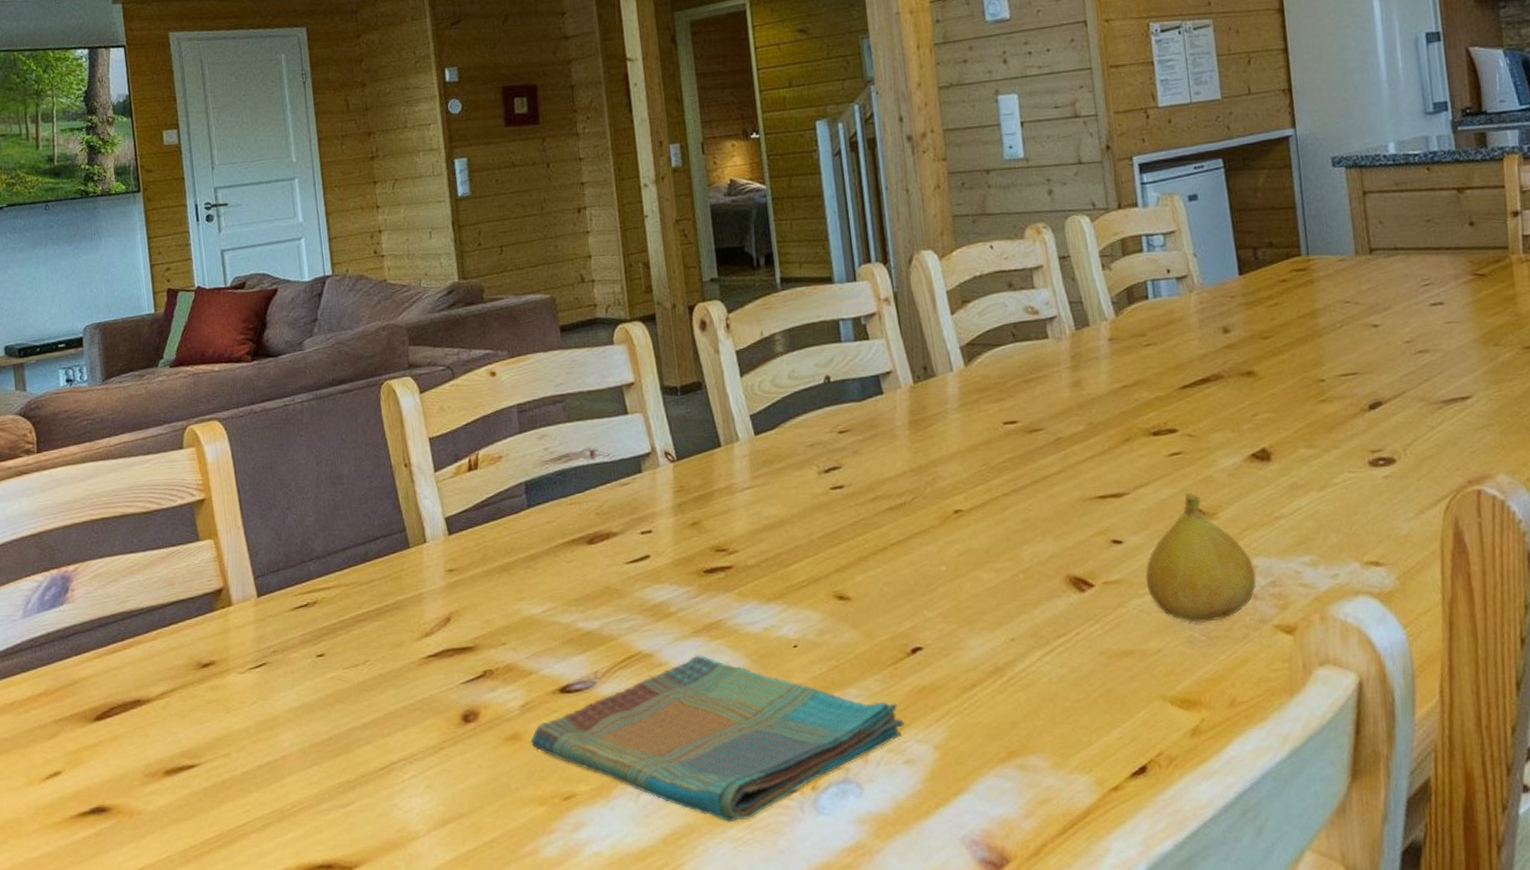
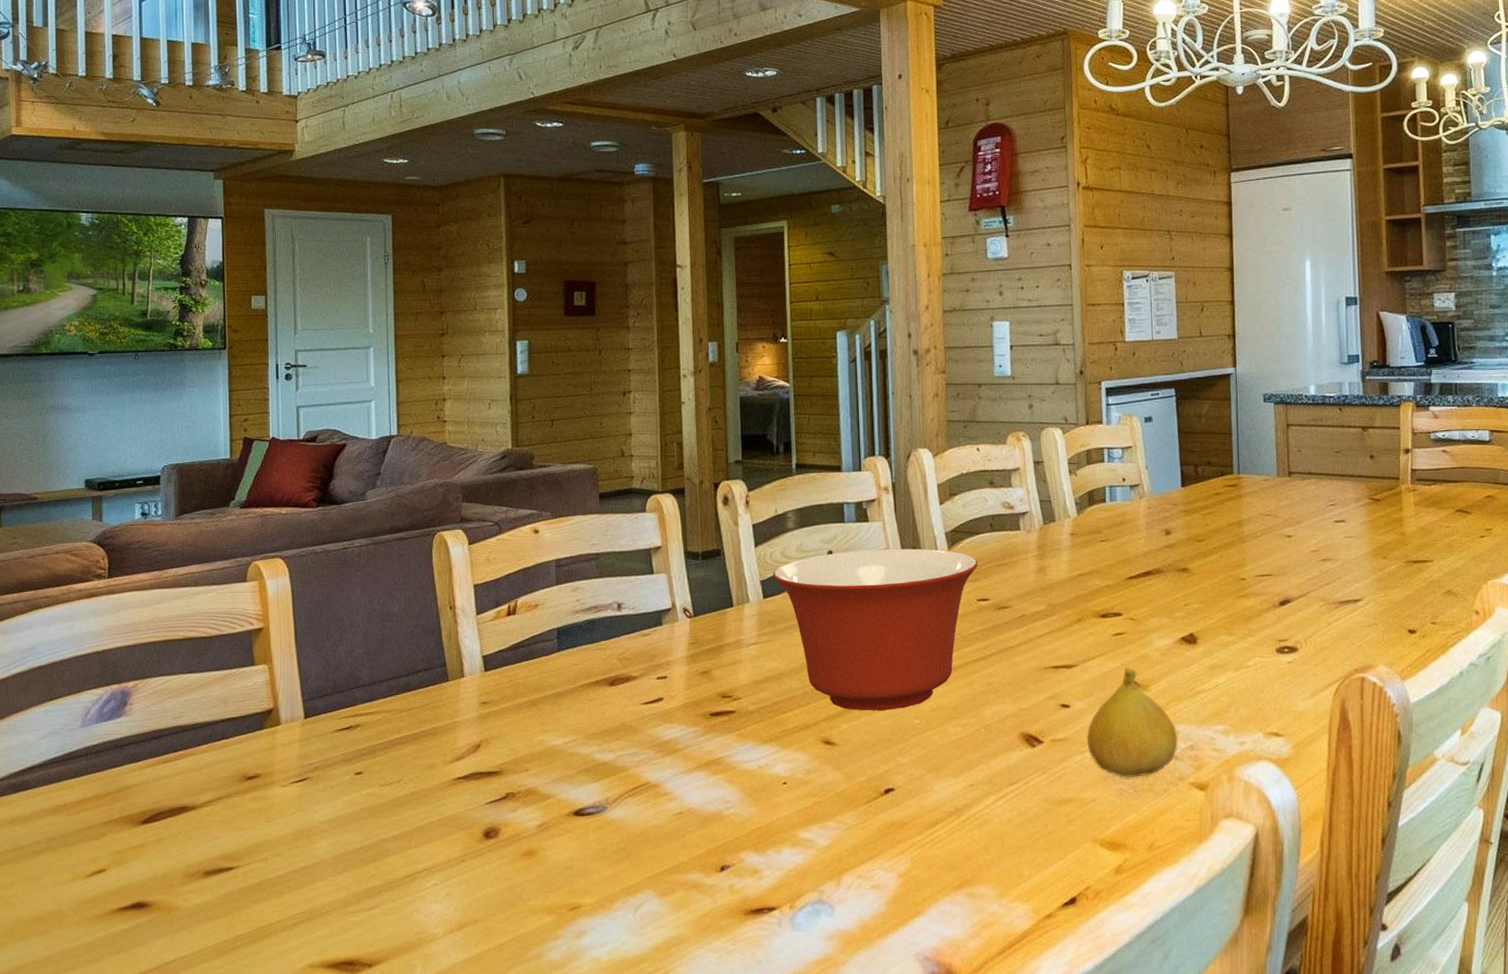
dish towel: present [531,655,905,823] -> none [544,787,875,935]
mixing bowl: none [763,367,1002,559] -> present [773,548,978,711]

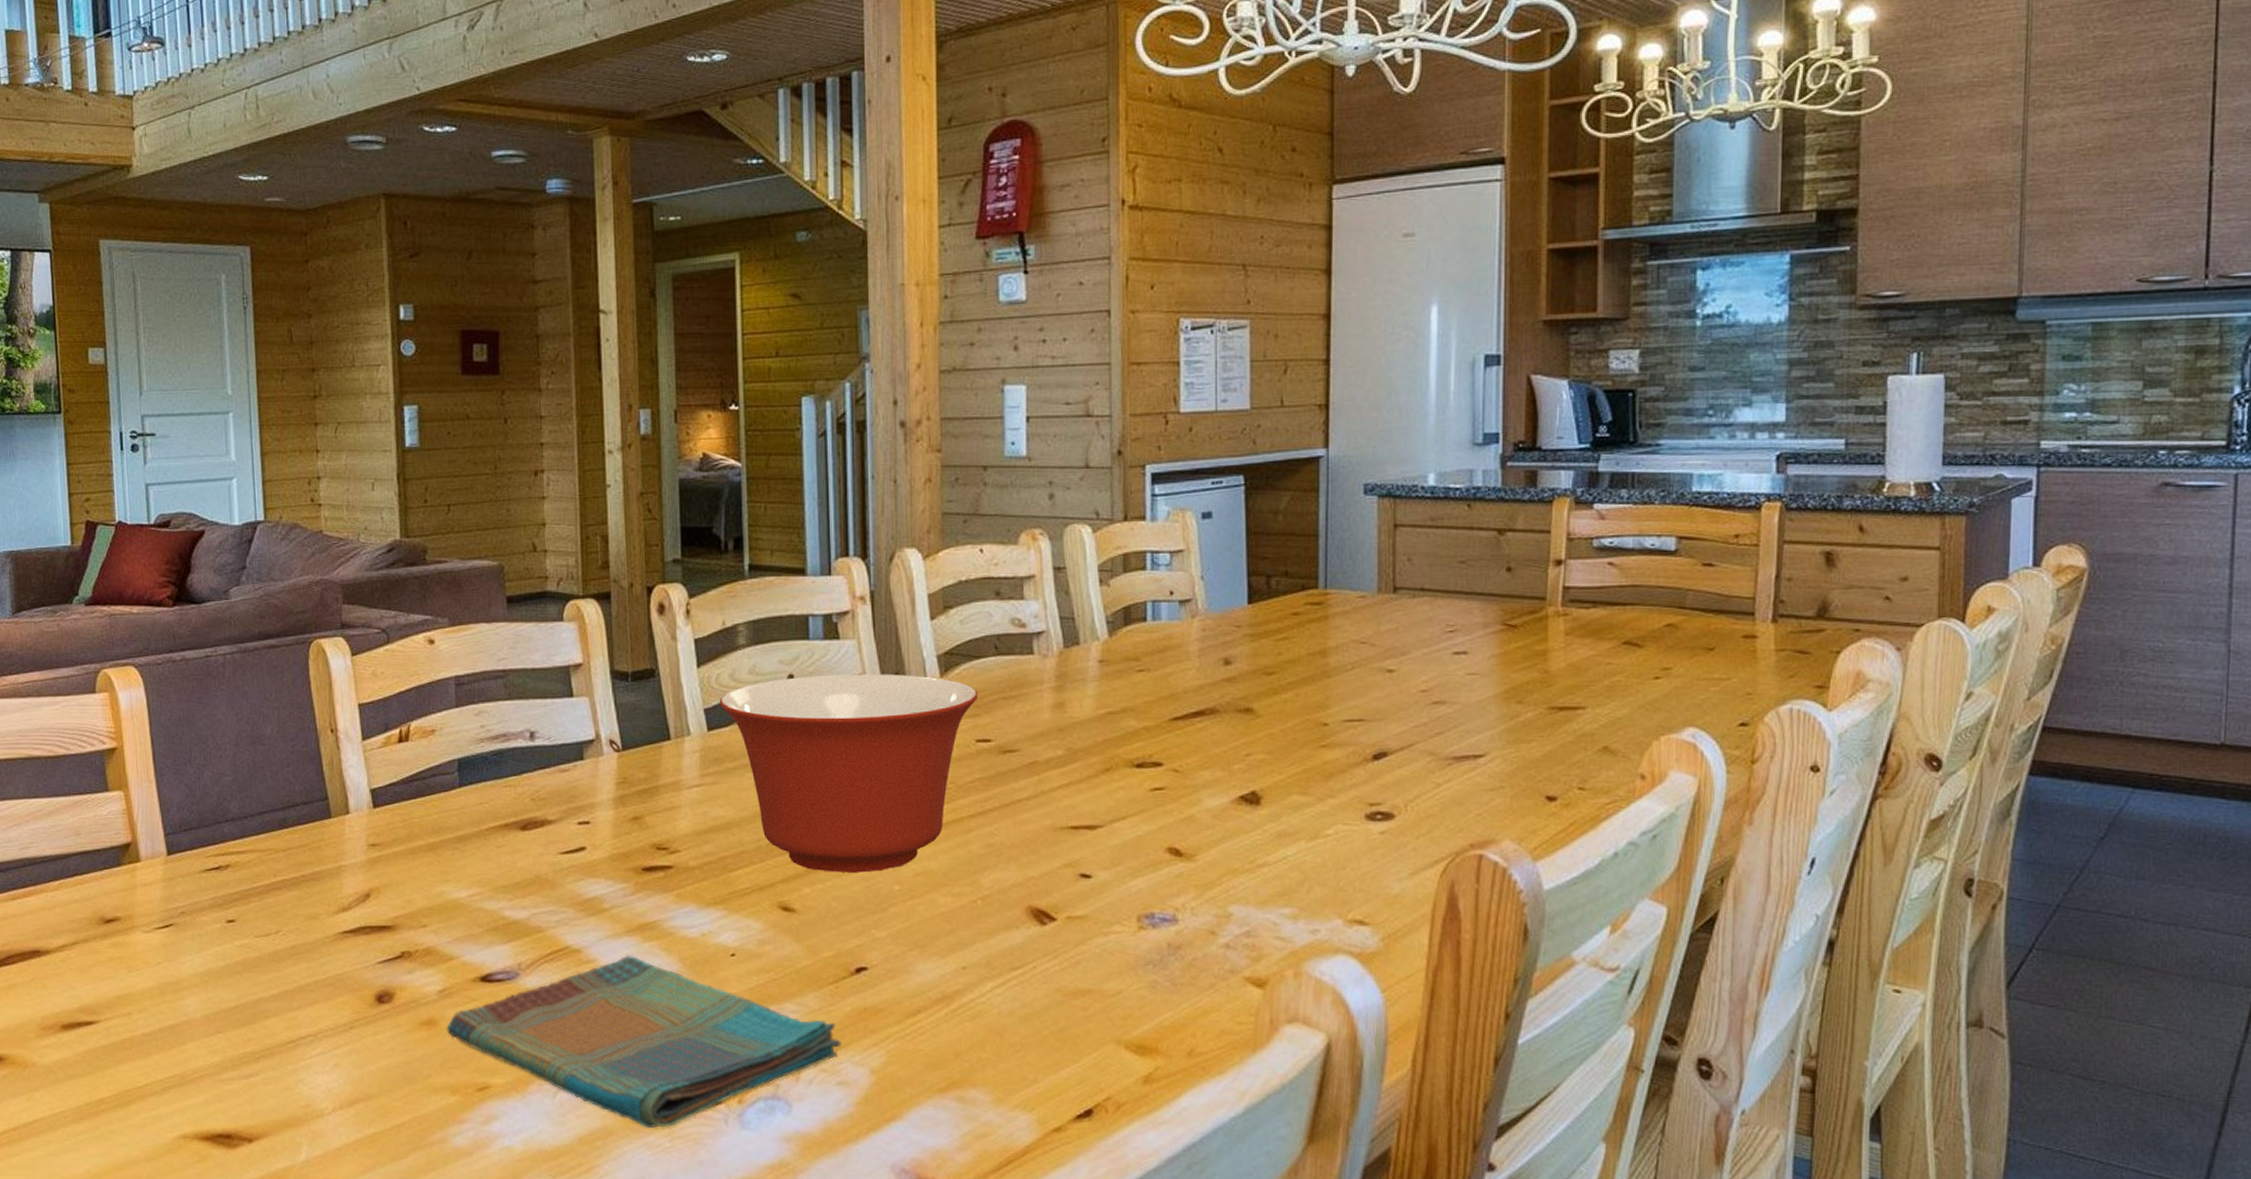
dish towel: none [544,787,875,935] -> present [447,955,842,1129]
fruit: present [1087,668,1178,778] -> none [1112,832,1230,968]

